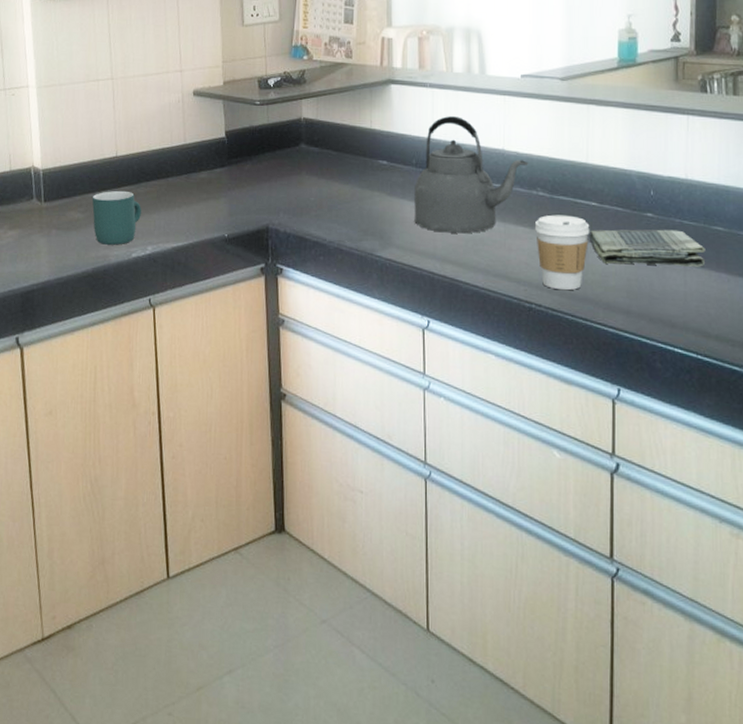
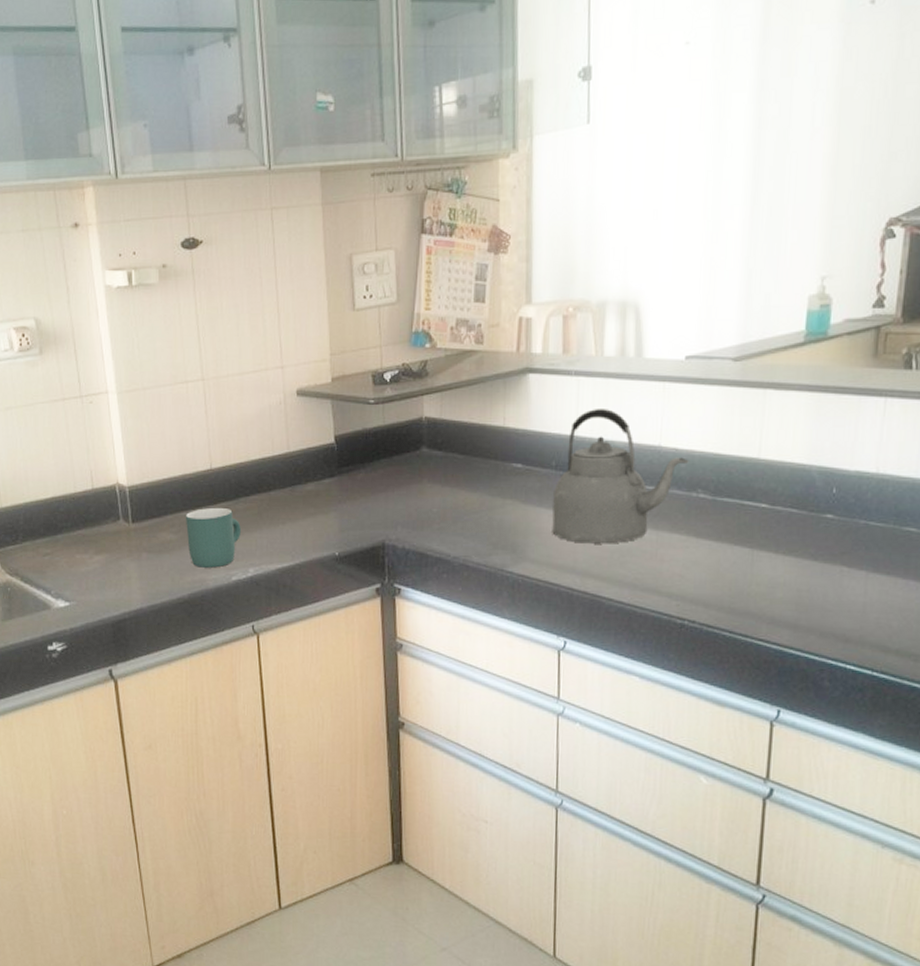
coffee cup: present [534,214,590,291] -> none [691,519,758,605]
dish towel: present [589,229,706,267] -> none [755,532,893,574]

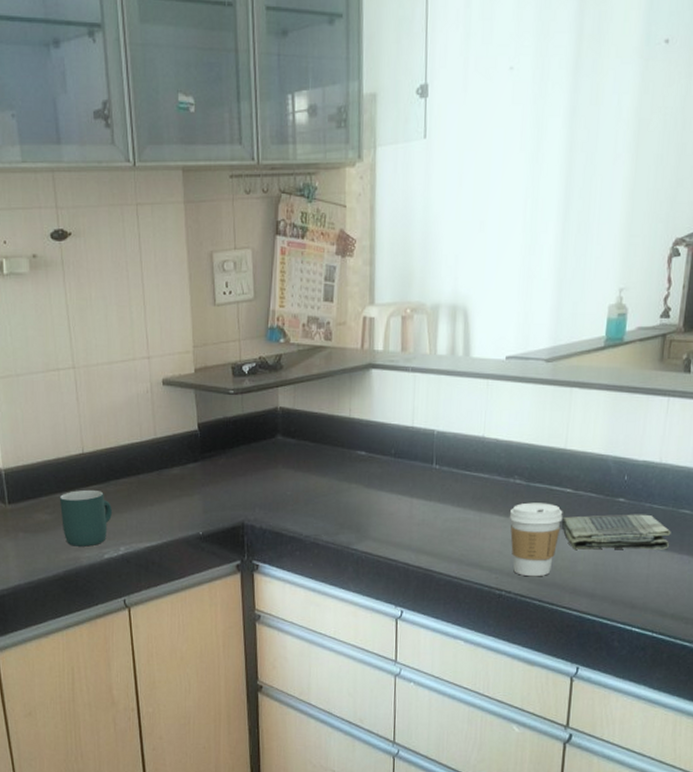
kettle: present [552,409,689,544] -> none [391,402,508,524]
coffee cup: none [691,519,758,605] -> present [509,502,563,577]
dish towel: none [755,532,893,574] -> present [561,514,671,550]

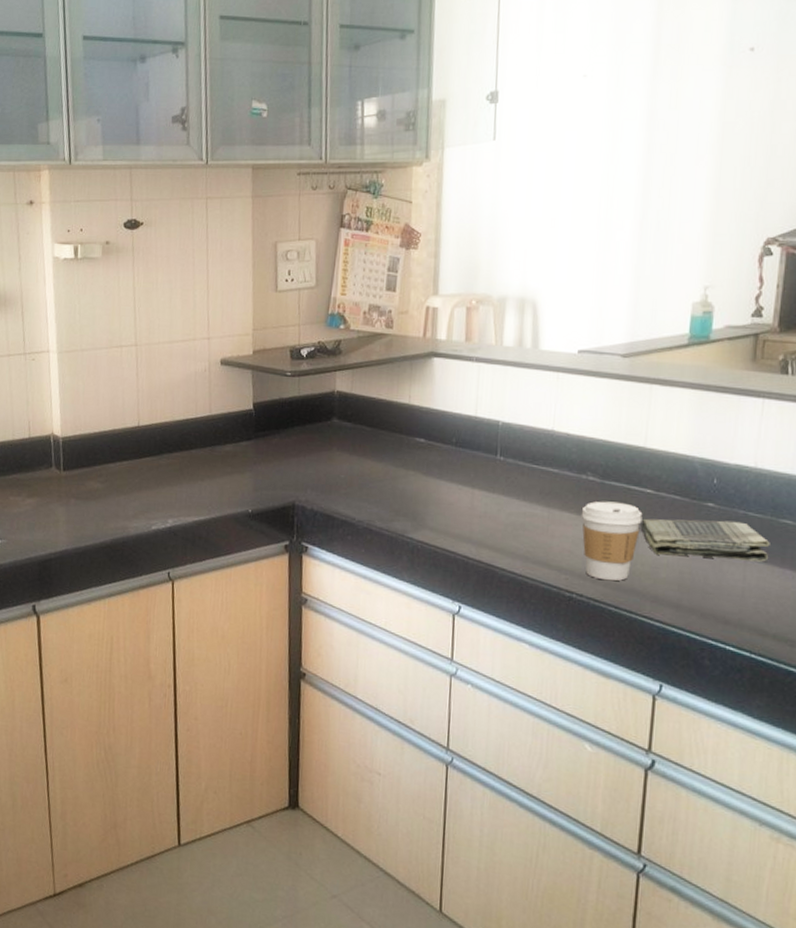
mug: present [59,489,112,547] -> none [112,461,163,517]

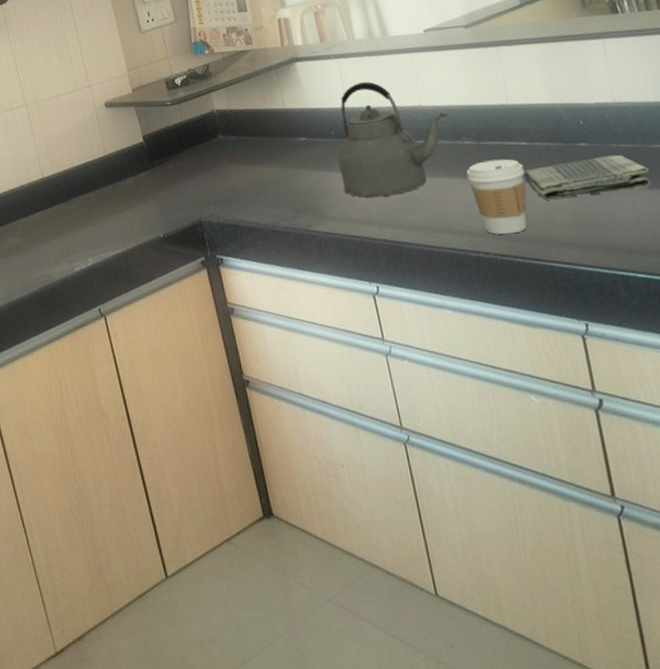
kettle: none [450,393,580,518] -> present [338,81,449,198]

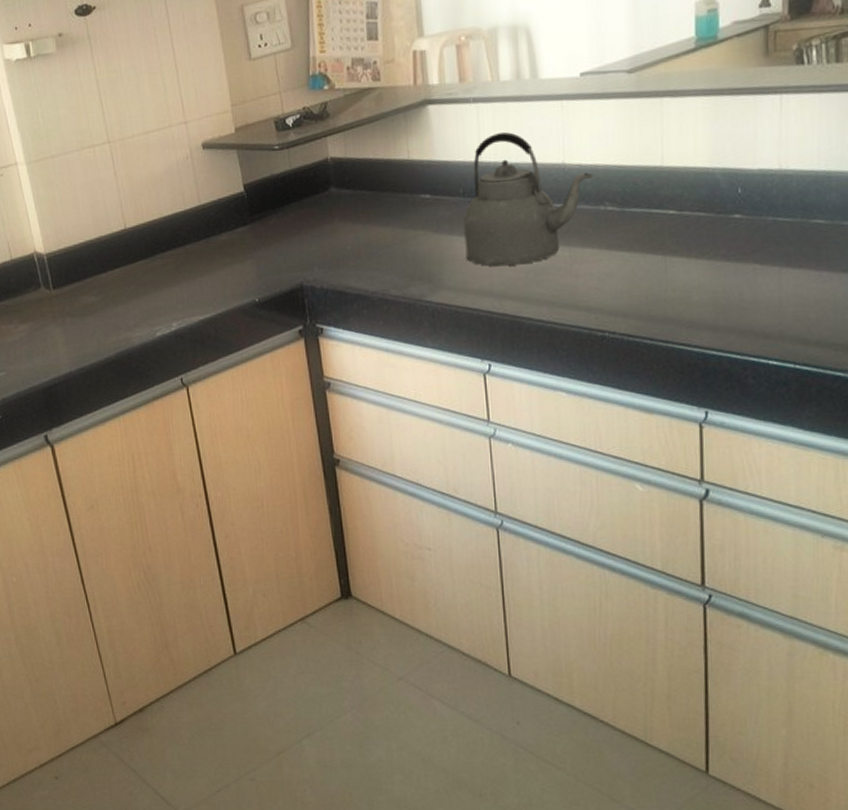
coffee cup: present [466,159,527,235] -> none [603,228,668,314]
dish towel: present [524,154,652,201] -> none [667,229,804,277]

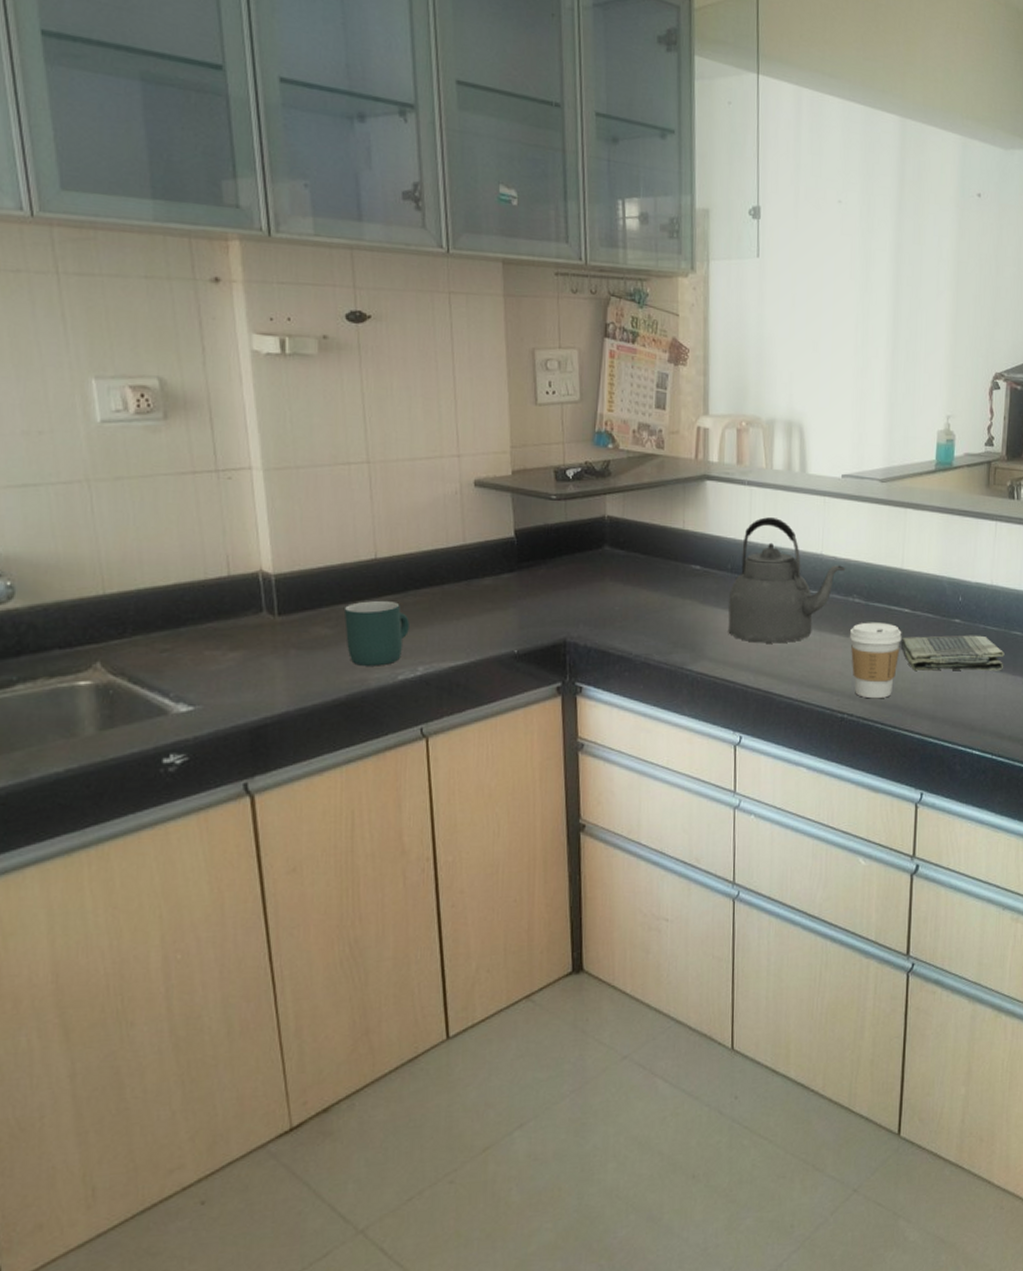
mug: none [104,265,161,327] -> present [343,600,409,666]
coffee cup: none [603,228,668,314] -> present [849,622,902,699]
dish towel: none [667,229,804,277] -> present [900,635,1005,671]

